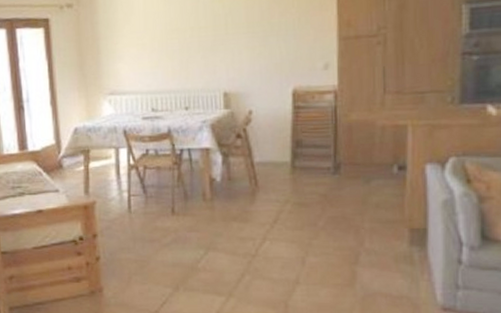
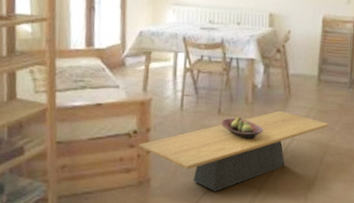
coffee table: none [87,206,311,300] -> present [139,110,330,191]
fruit bowl: none [176,216,227,242] -> present [221,117,263,140]

